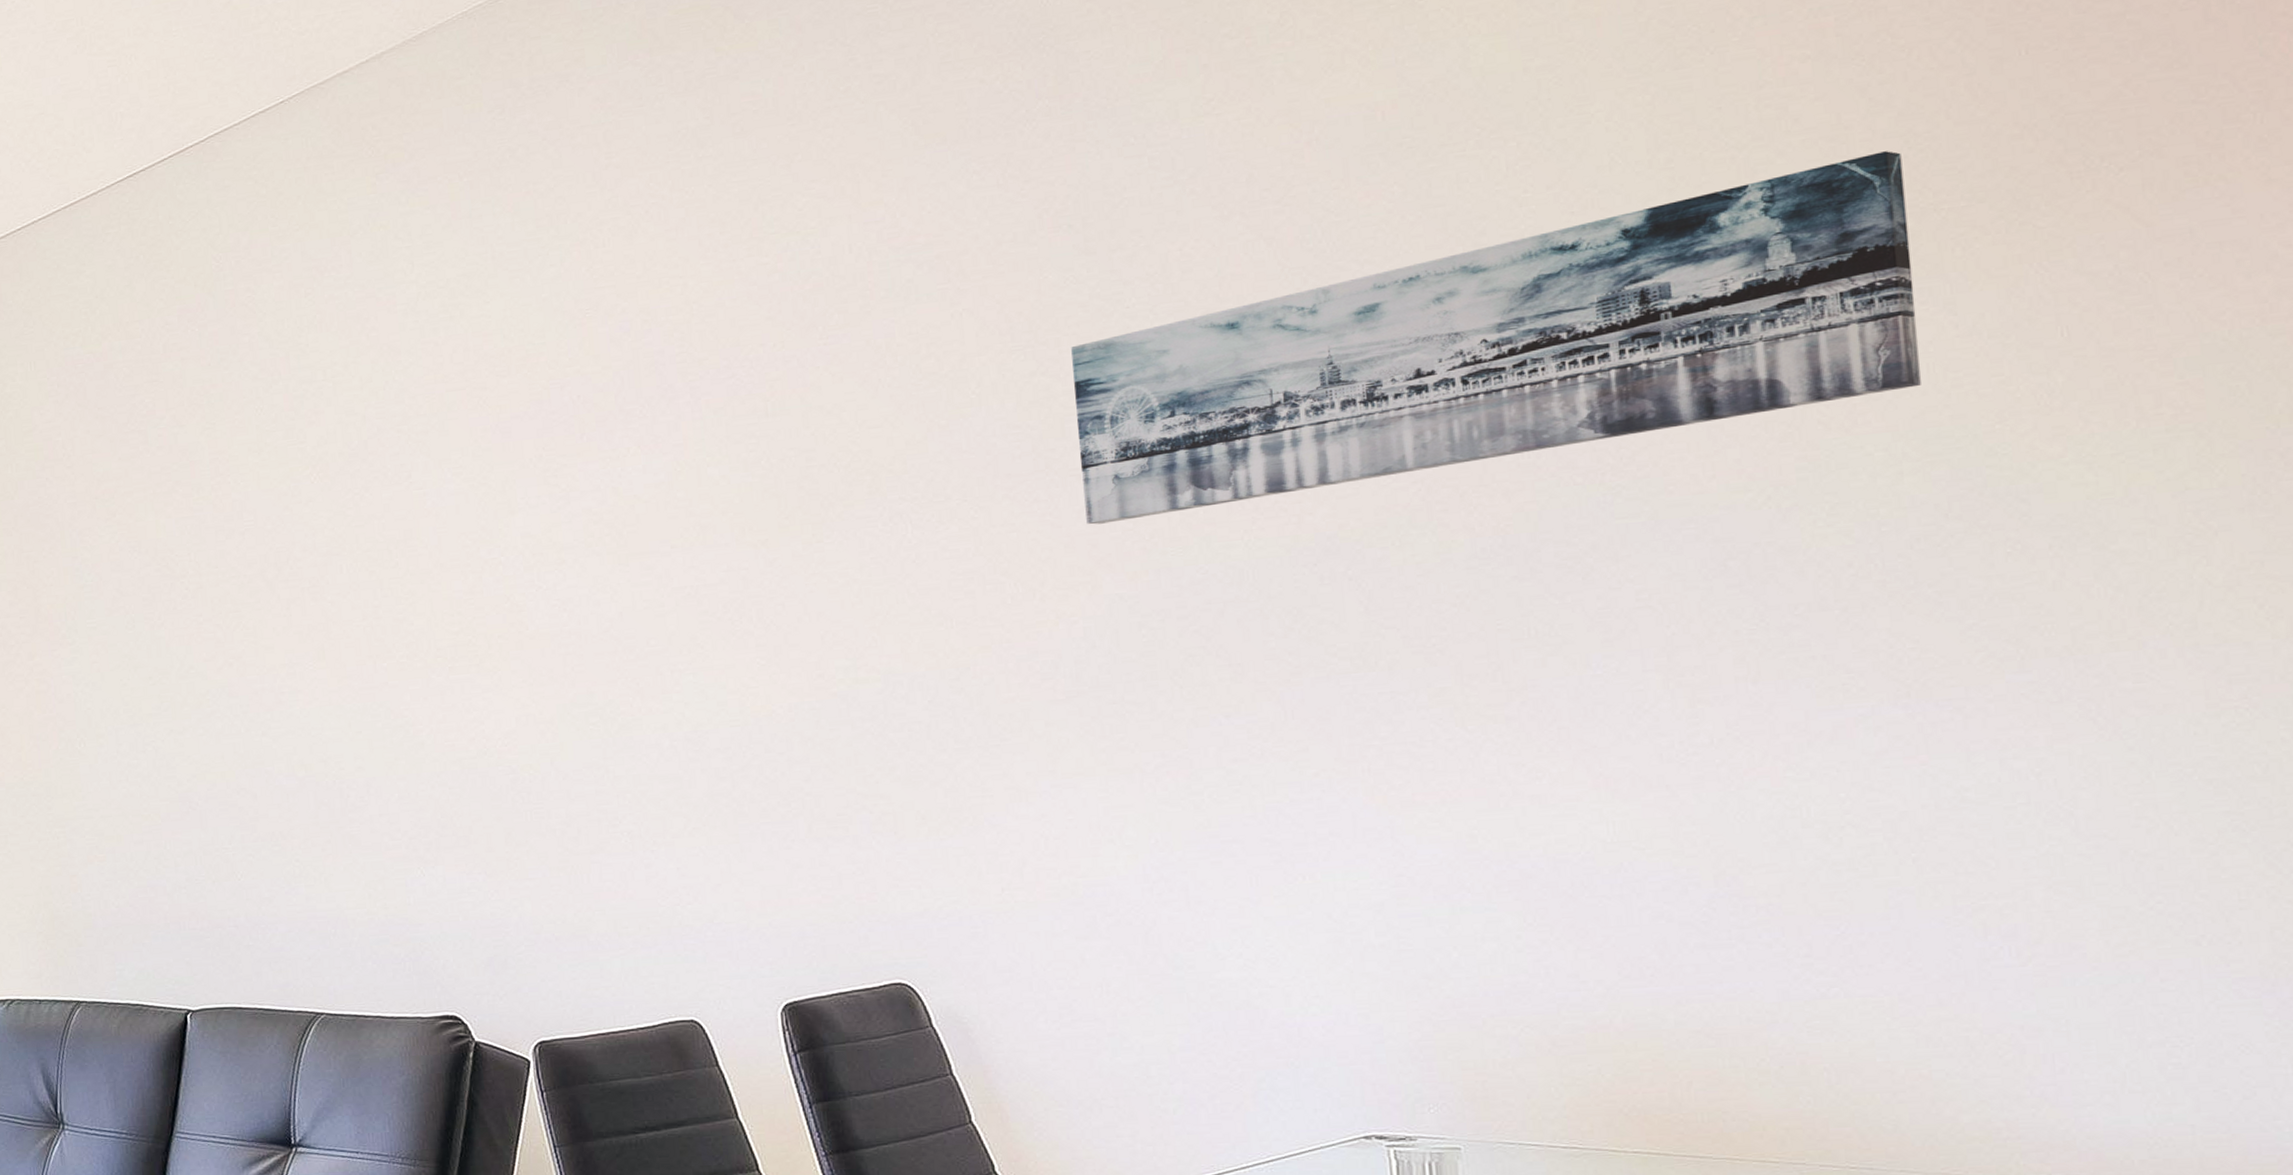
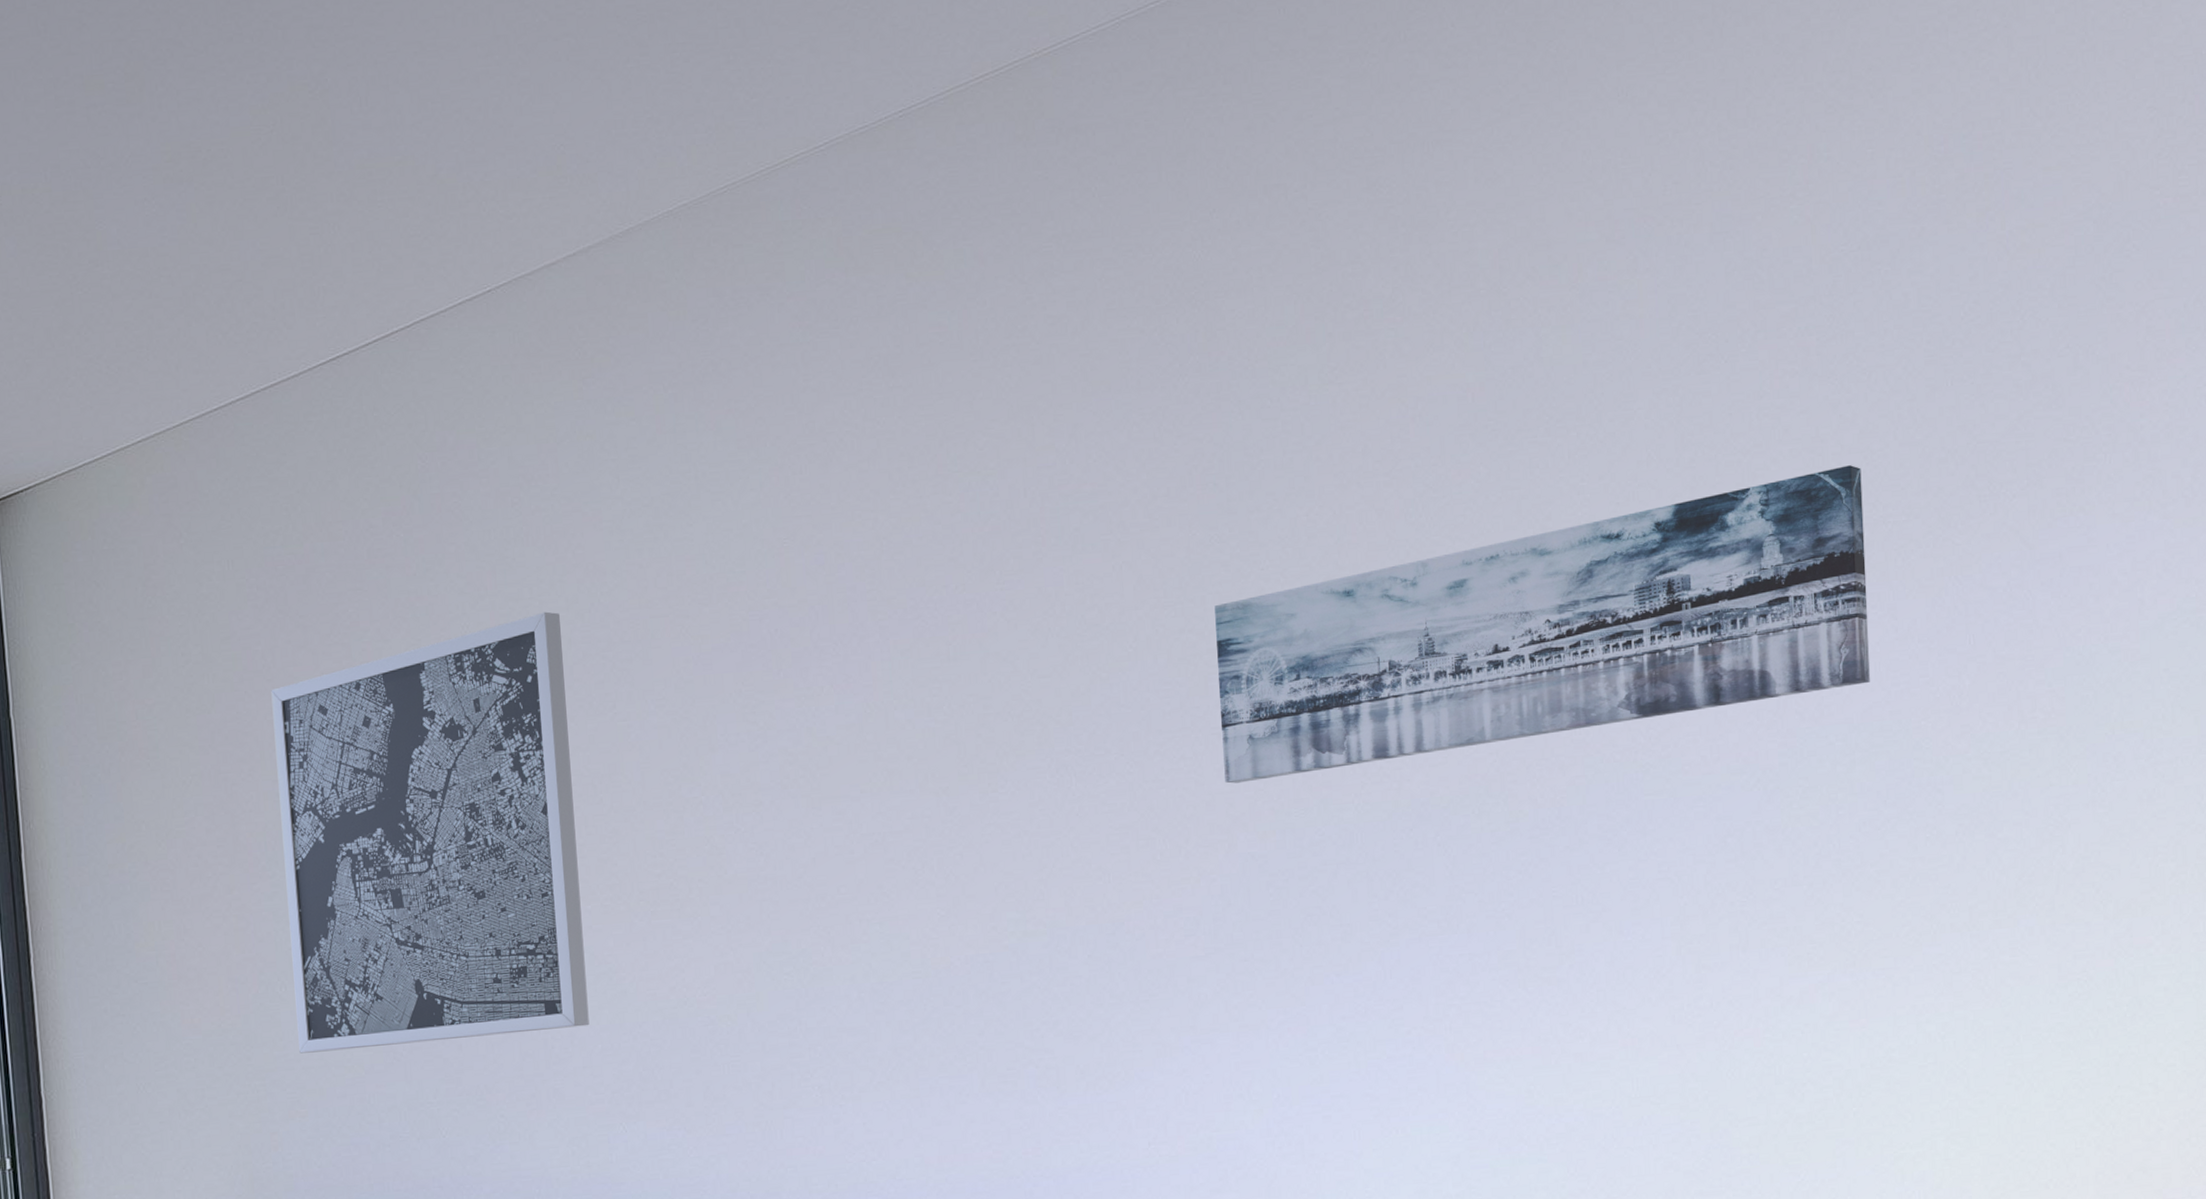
wall art: none [71,391,386,804] -> present [271,611,589,1054]

